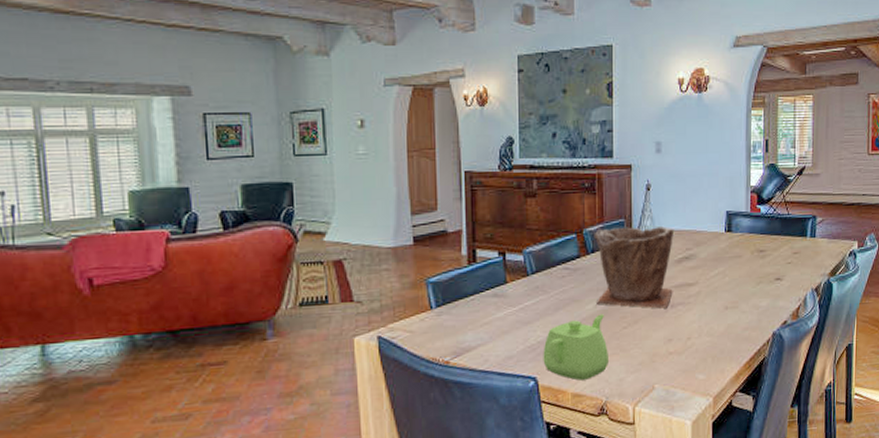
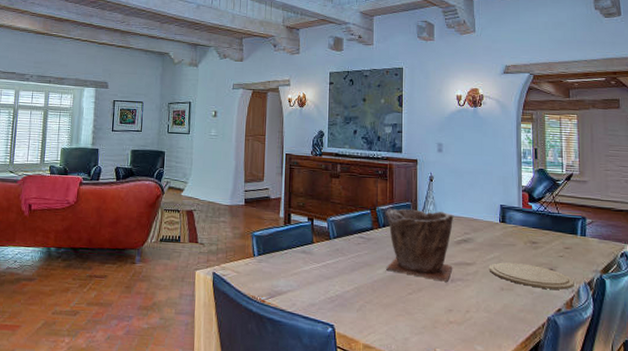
teapot: present [543,314,608,381] -> none [340,279,395,334]
plate: none [712,276,802,302] -> present [488,262,574,290]

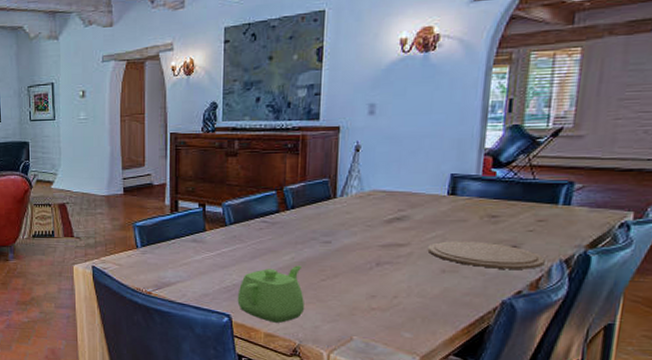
teapot: none [340,279,395,334] -> present [237,265,304,323]
plant pot: present [385,208,453,282] -> none [293,186,384,266]

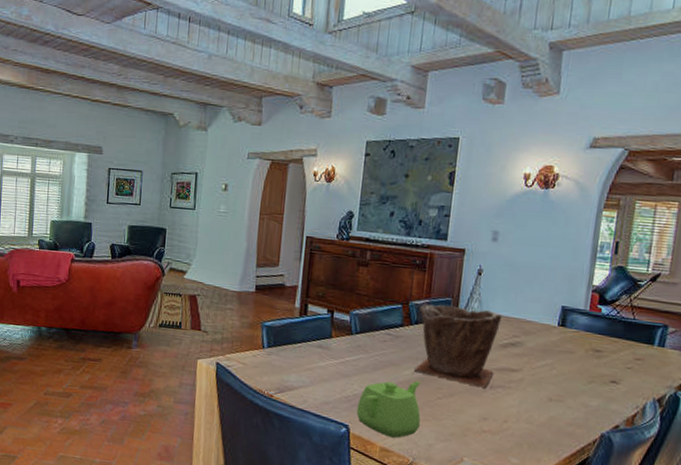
plant pot: none [293,186,384,266] -> present [413,304,502,388]
plate: present [427,241,546,269] -> none [537,370,641,405]

